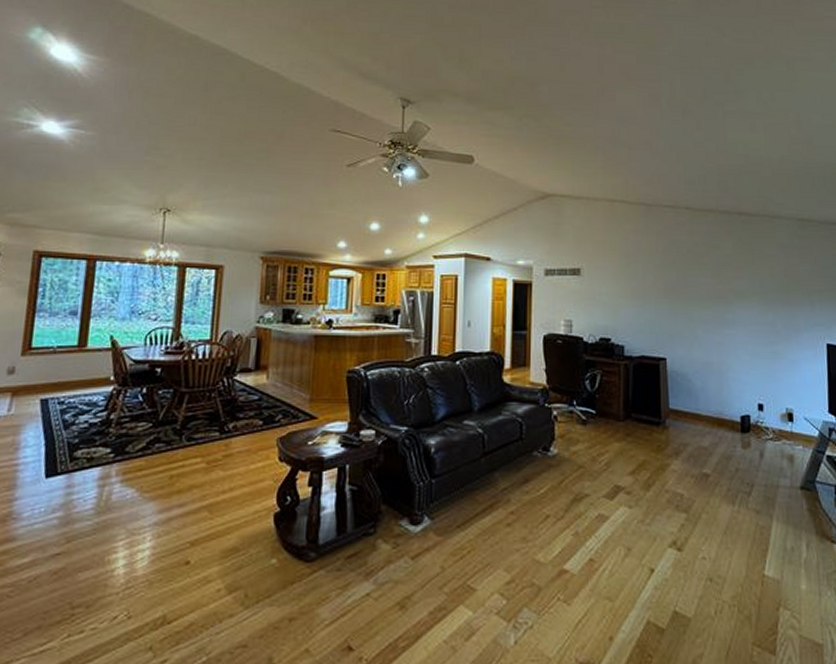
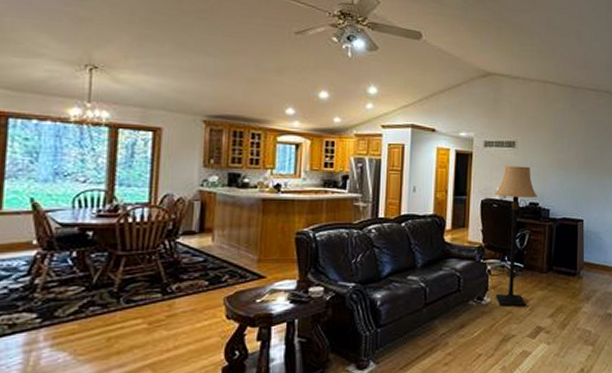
lamp: none [559,296,610,461] -> present [495,166,538,307]

